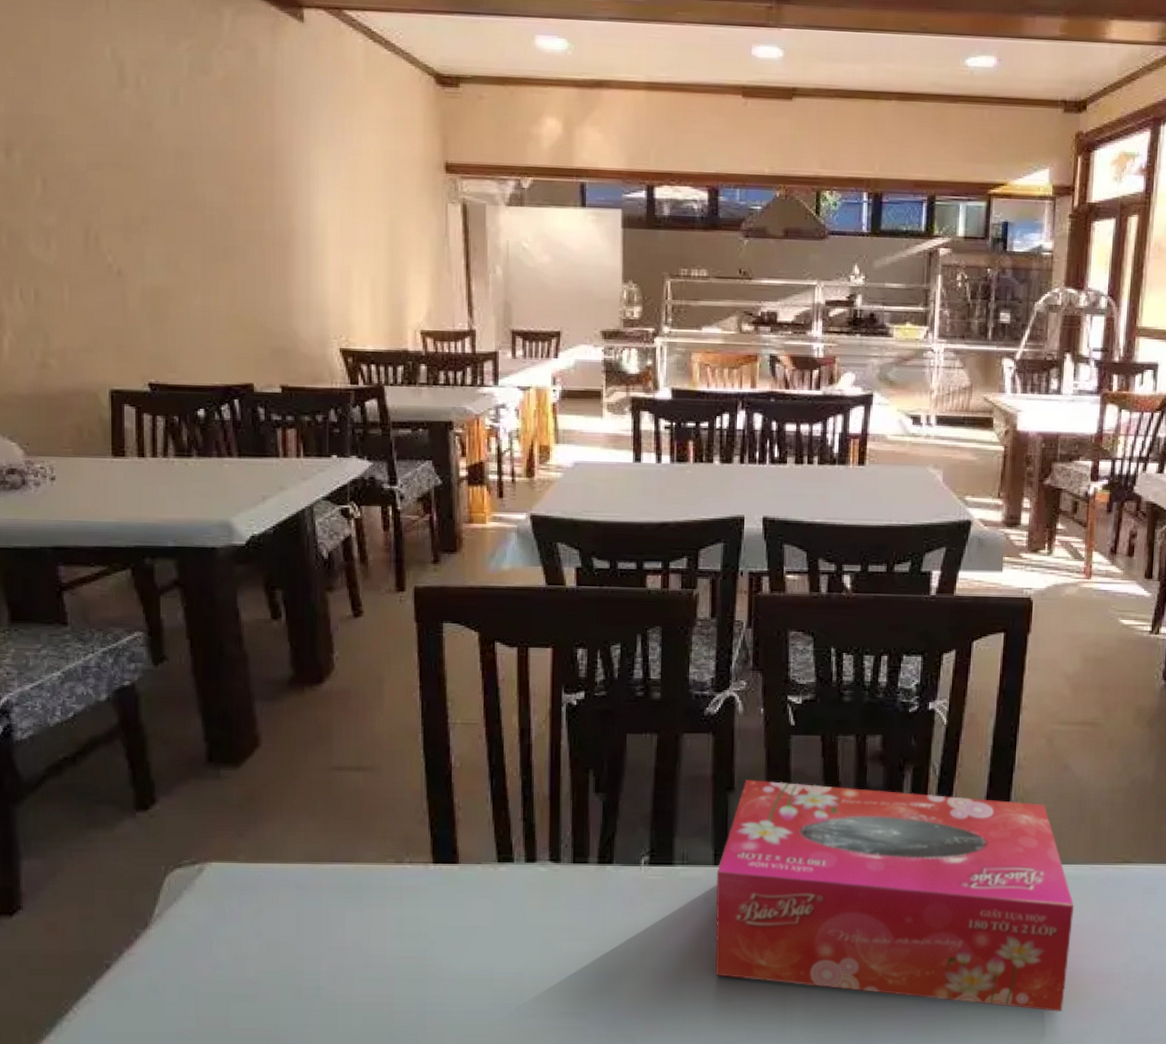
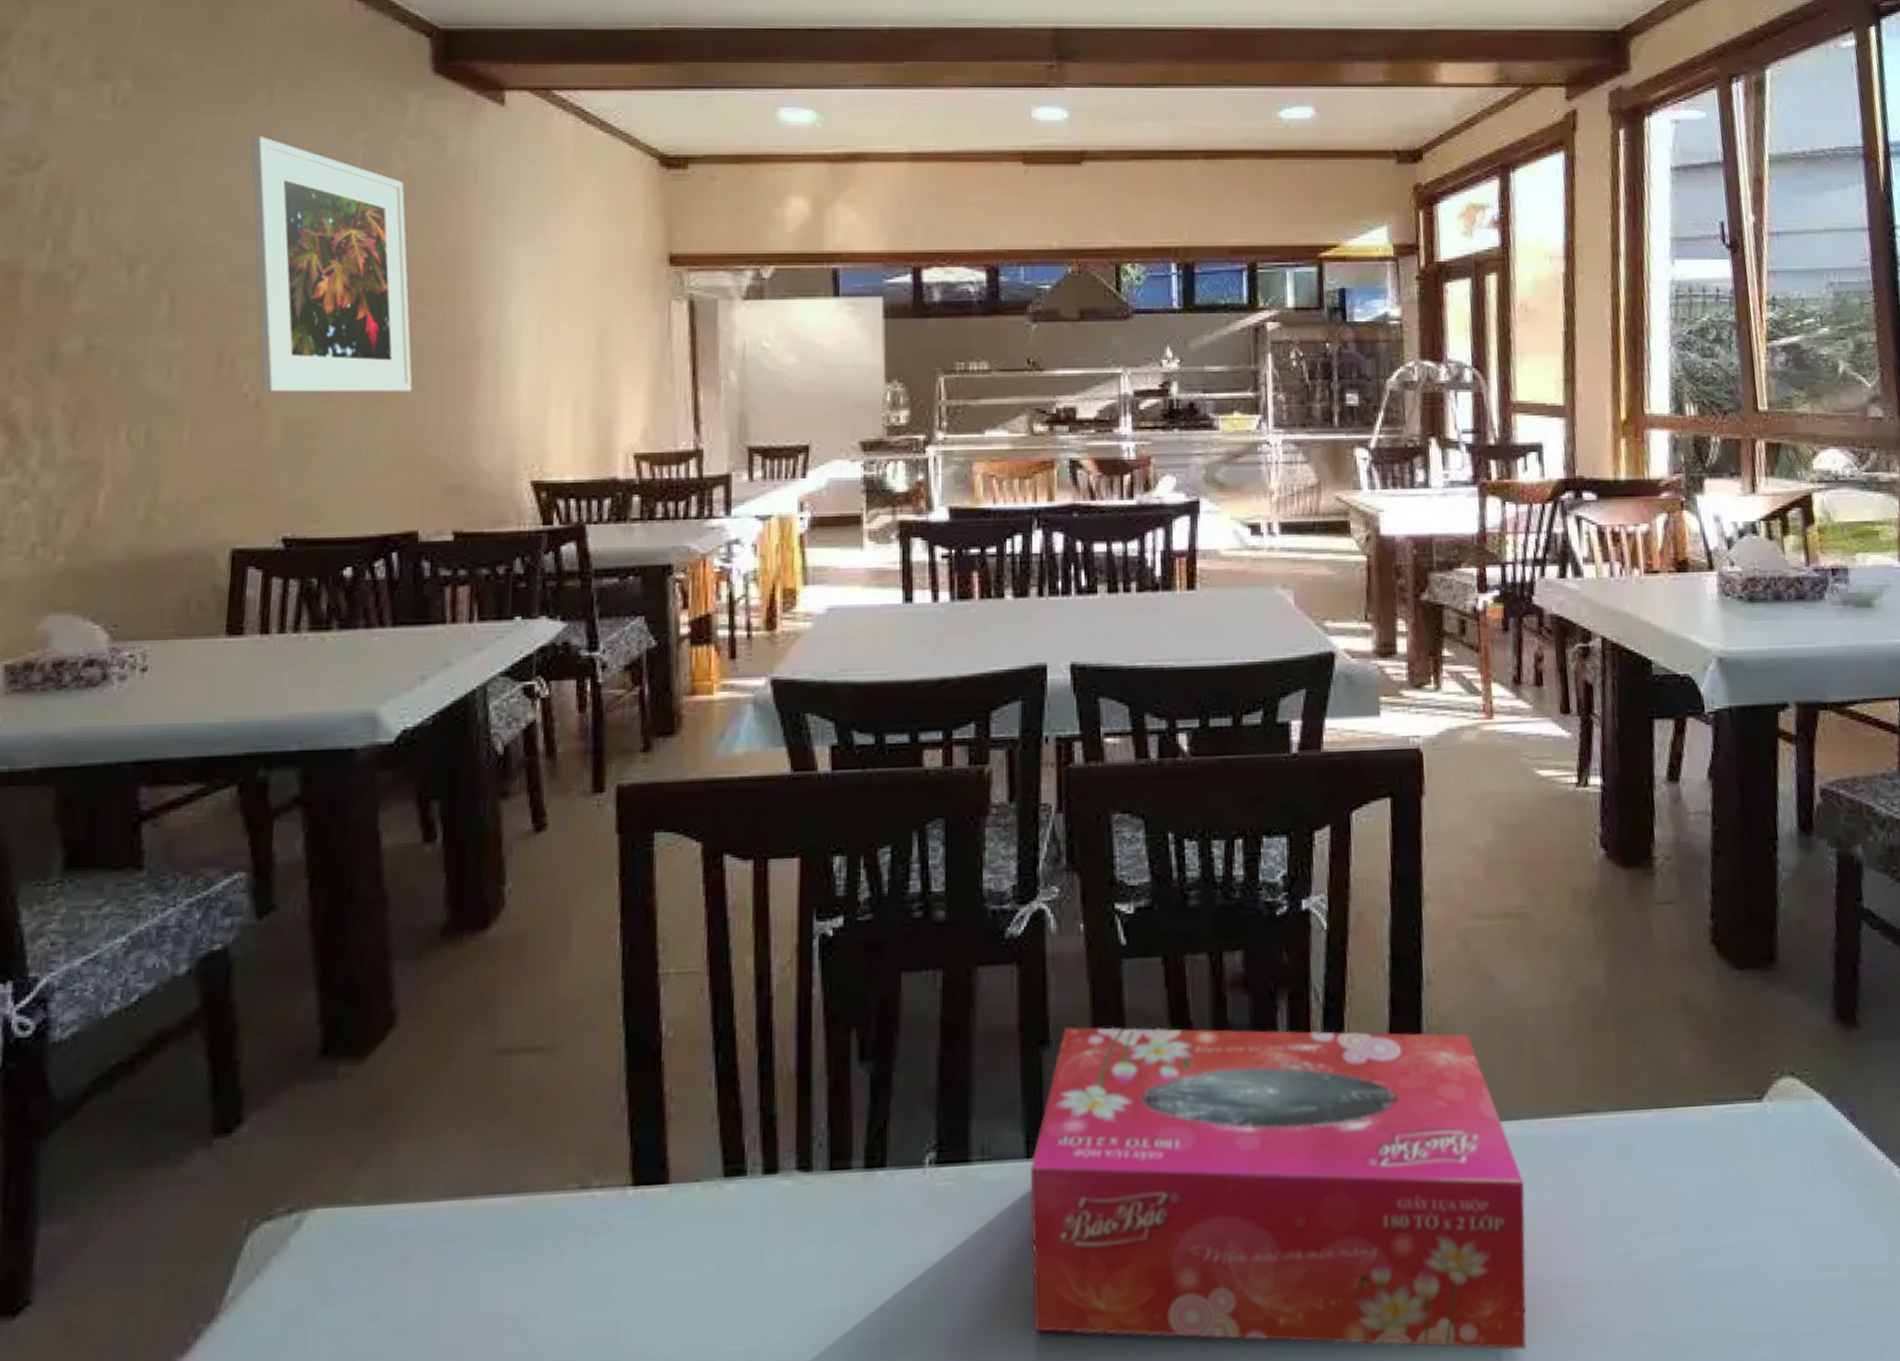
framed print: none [94,39,242,270] -> present [250,135,413,393]

